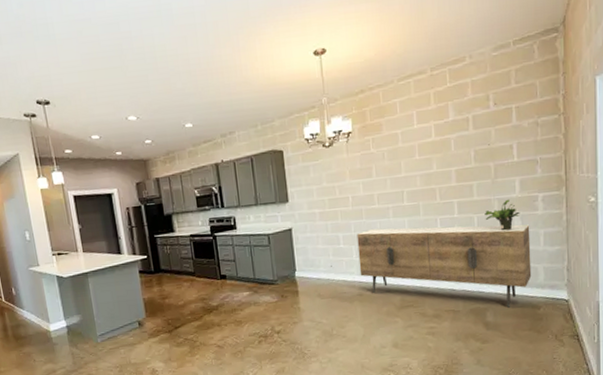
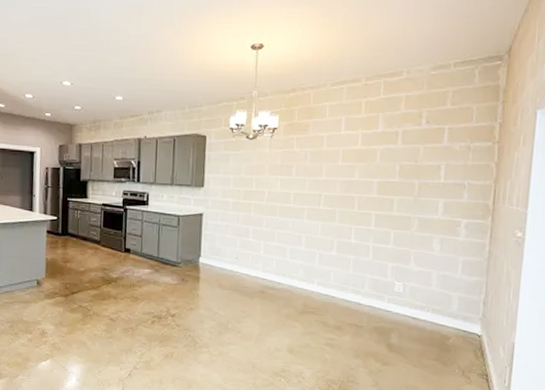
sideboard: present [357,224,532,308] -> none [265,227,449,332]
potted plant: present [485,199,520,231] -> none [402,220,440,252]

